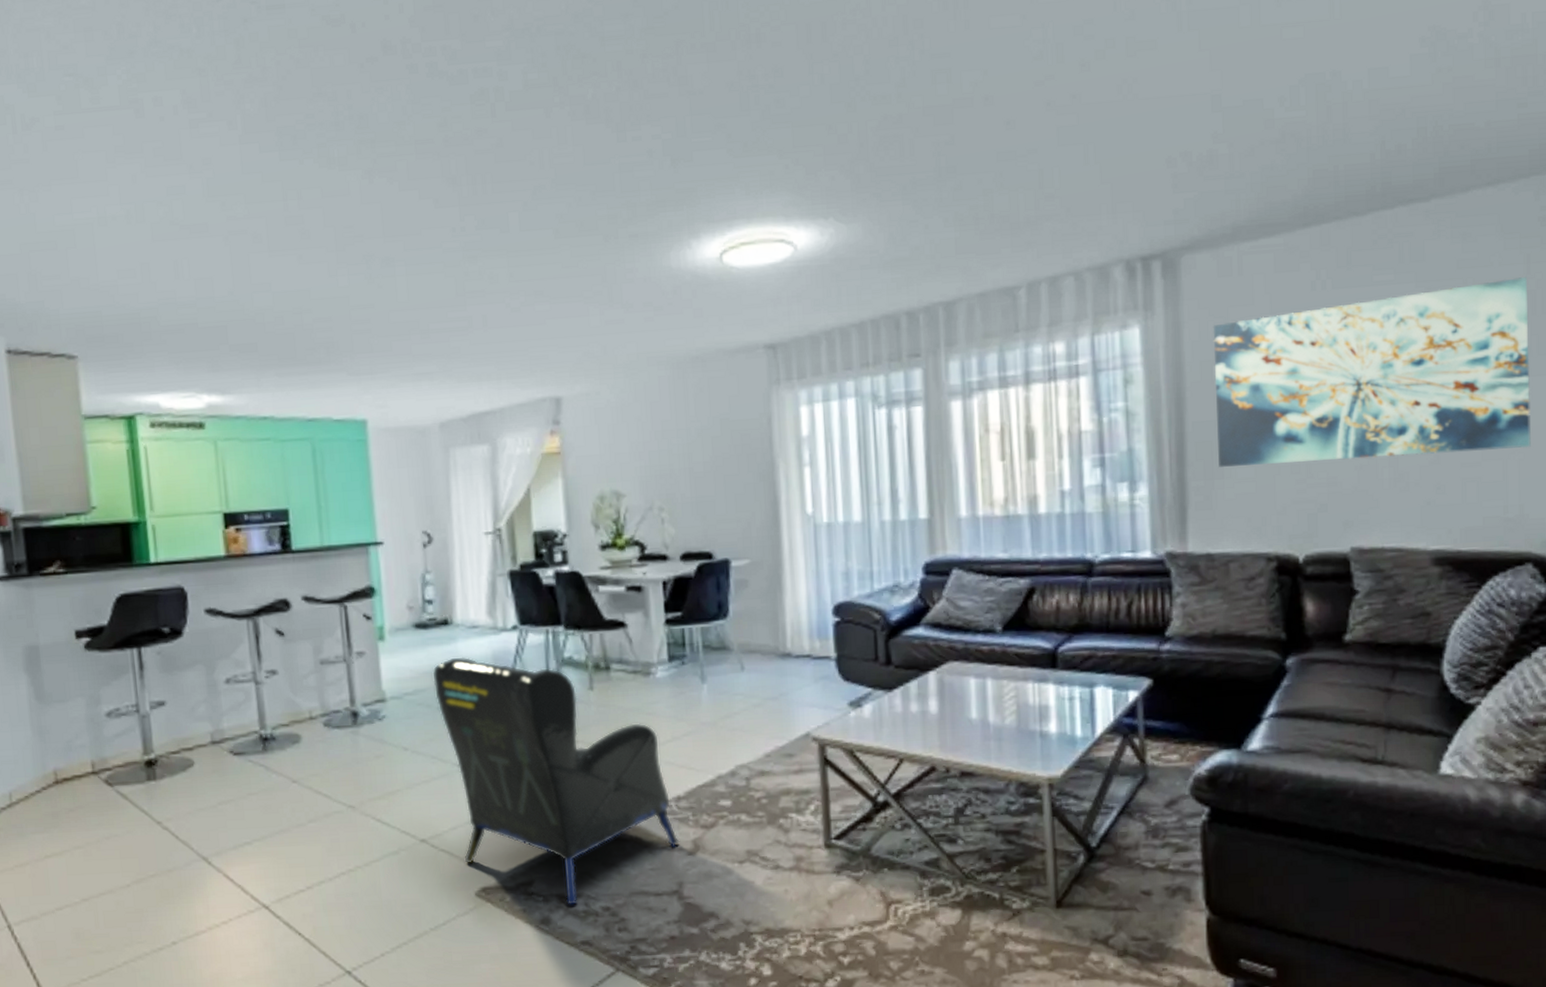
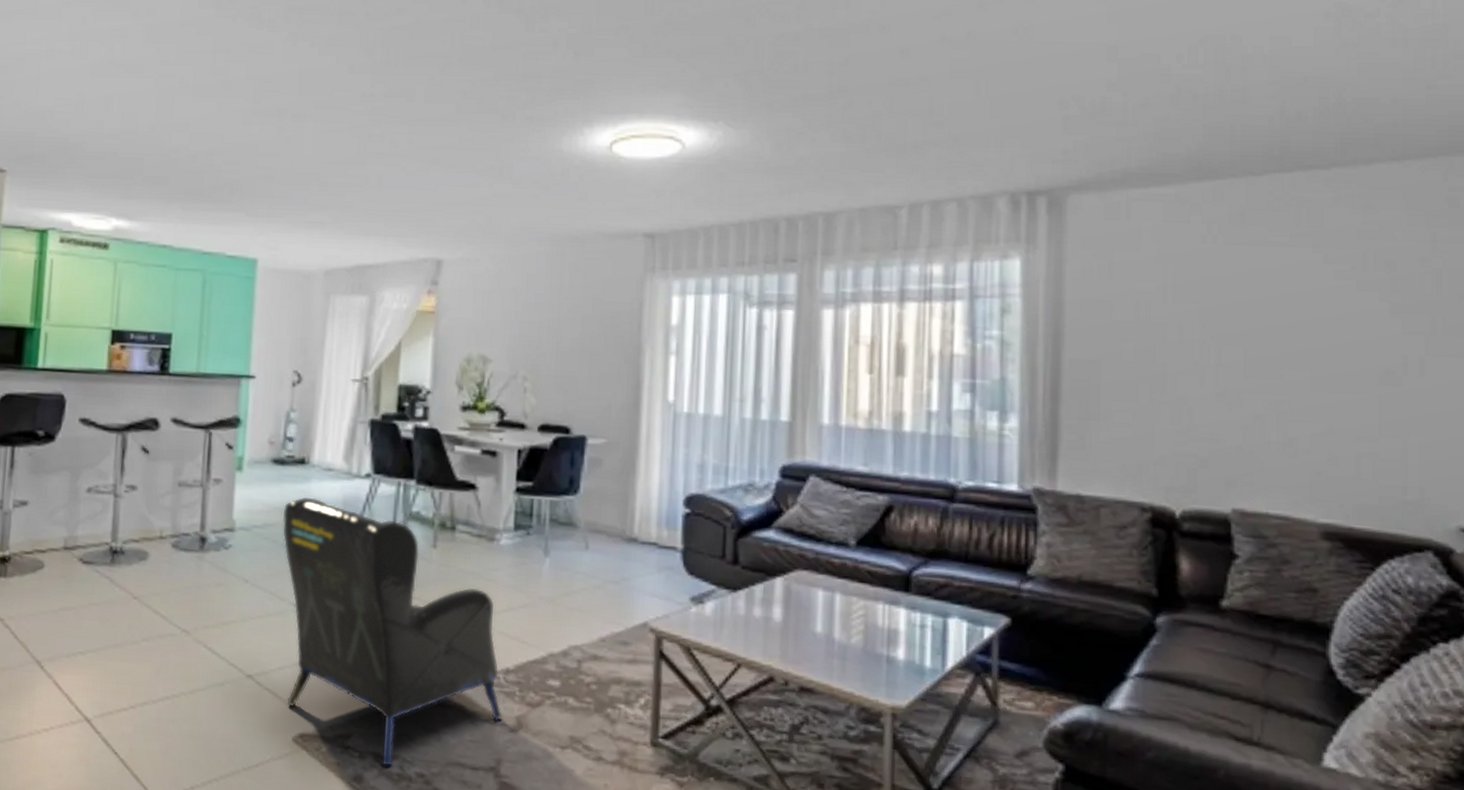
wall art: present [1213,277,1531,467] -> none [1095,254,1434,430]

